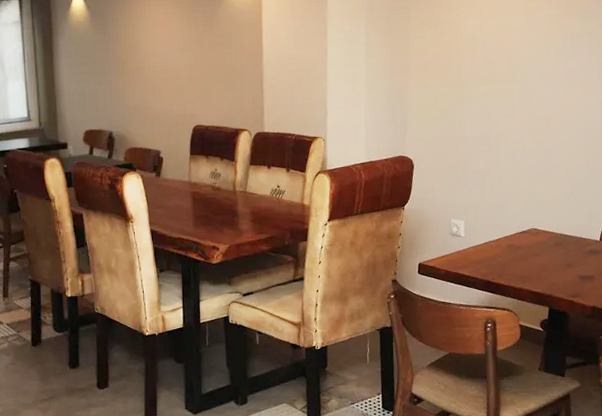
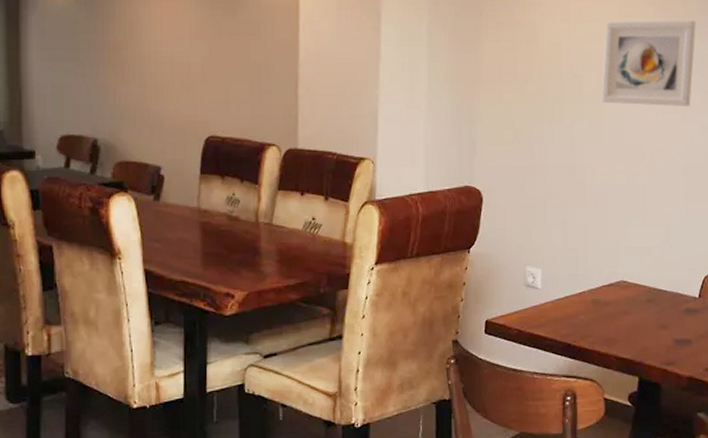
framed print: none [512,9,593,83] -> present [602,20,696,107]

